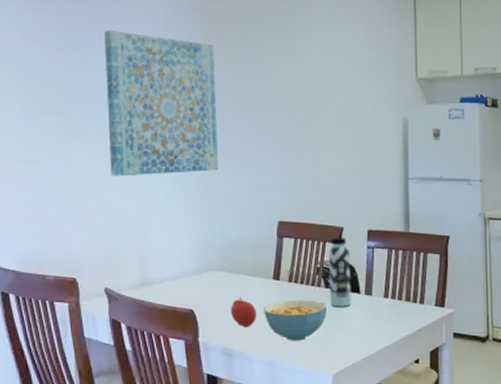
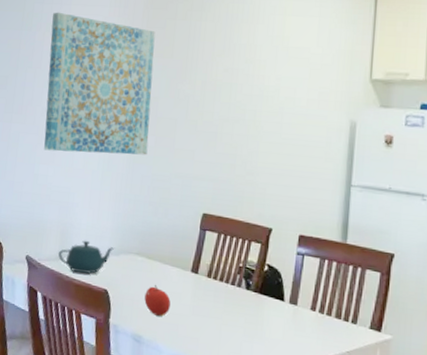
teapot: none [139,263,195,298] -> present [58,240,114,274]
cereal bowl: present [264,300,328,341] -> none [178,295,247,341]
water bottle: present [328,237,351,307] -> none [250,237,277,313]

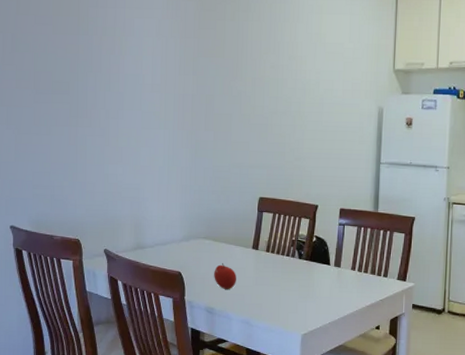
wall art: present [44,12,156,155] -> none [108,15,208,151]
teapot: present [58,240,114,274] -> none [134,230,184,260]

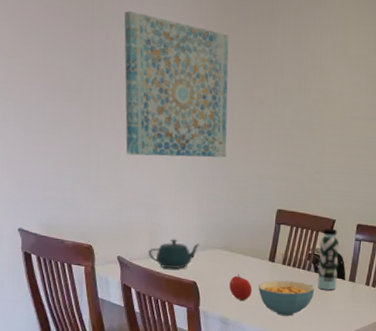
wall art: none [108,15,208,151] -> present [124,10,229,158]
teapot: none [134,230,184,260] -> present [149,239,200,269]
cereal bowl: none [243,268,300,304] -> present [258,280,315,316]
water bottle: none [302,214,323,276] -> present [317,228,339,290]

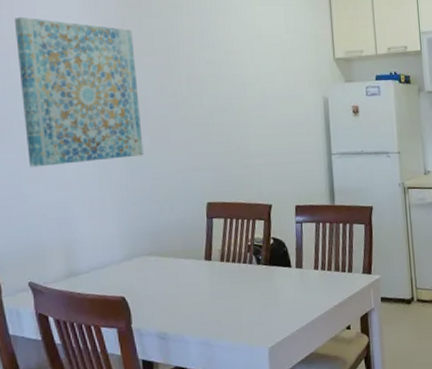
teapot: present [149,239,200,269] -> none [66,252,124,287]
fruit: present [229,273,252,300] -> none [163,279,190,310]
cereal bowl: present [258,280,315,316] -> none [197,277,260,319]
water bottle: present [317,228,339,290] -> none [258,214,283,283]

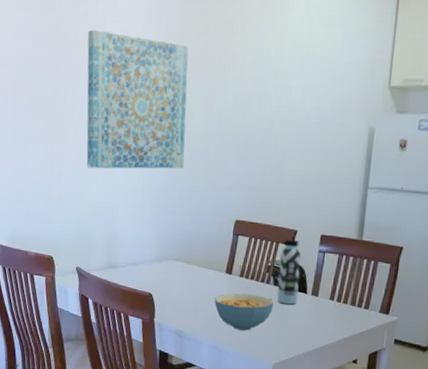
cereal bowl: none [197,277,260,319] -> present [214,293,274,331]
water bottle: none [258,214,283,283] -> present [277,239,301,305]

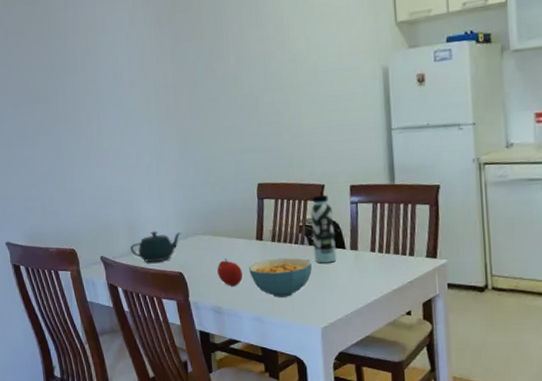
wall art: present [86,29,189,169] -> none [78,14,196,154]
teapot: none [106,250,156,280] -> present [130,231,181,263]
fruit: none [185,285,208,313] -> present [217,258,243,286]

